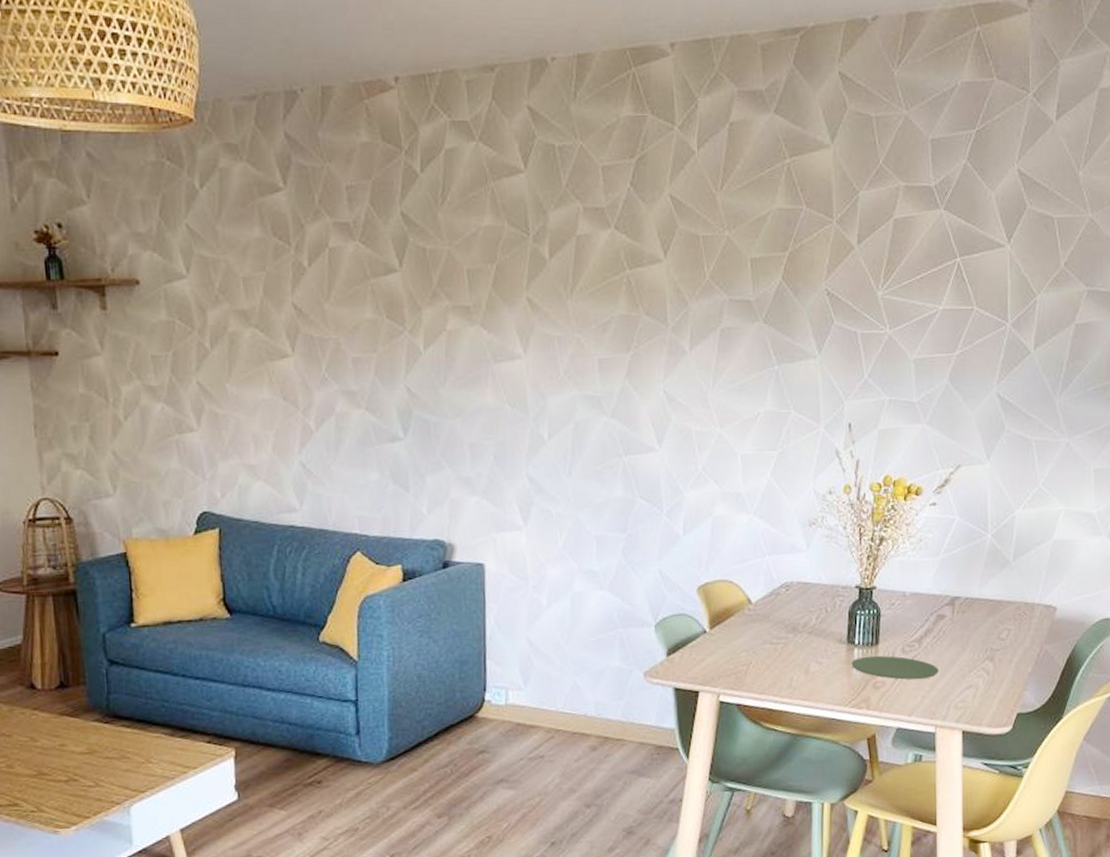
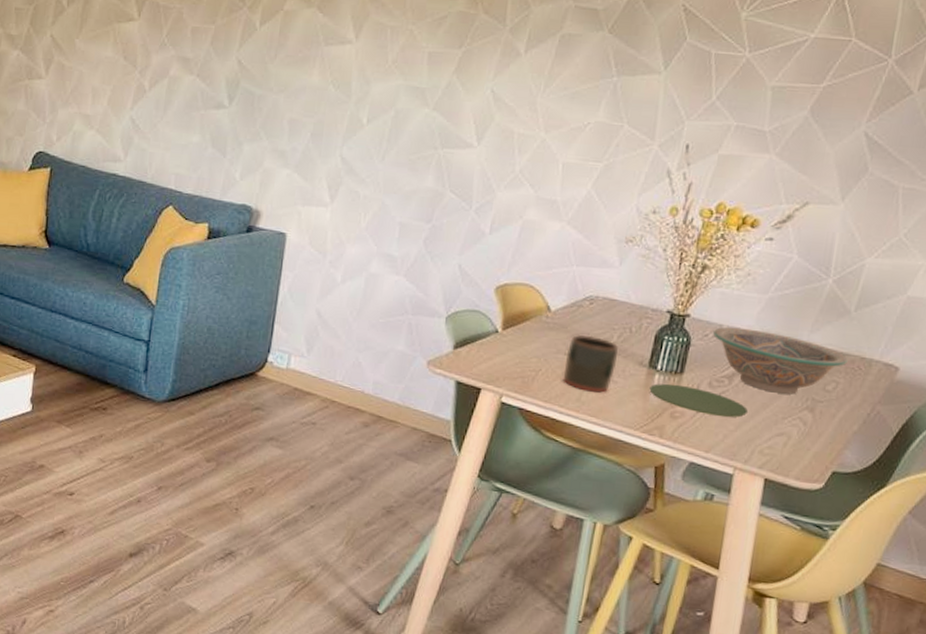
mug: none [772,621,819,677] -> present [563,334,618,393]
bowl: none [897,591,1014,649] -> present [712,327,848,394]

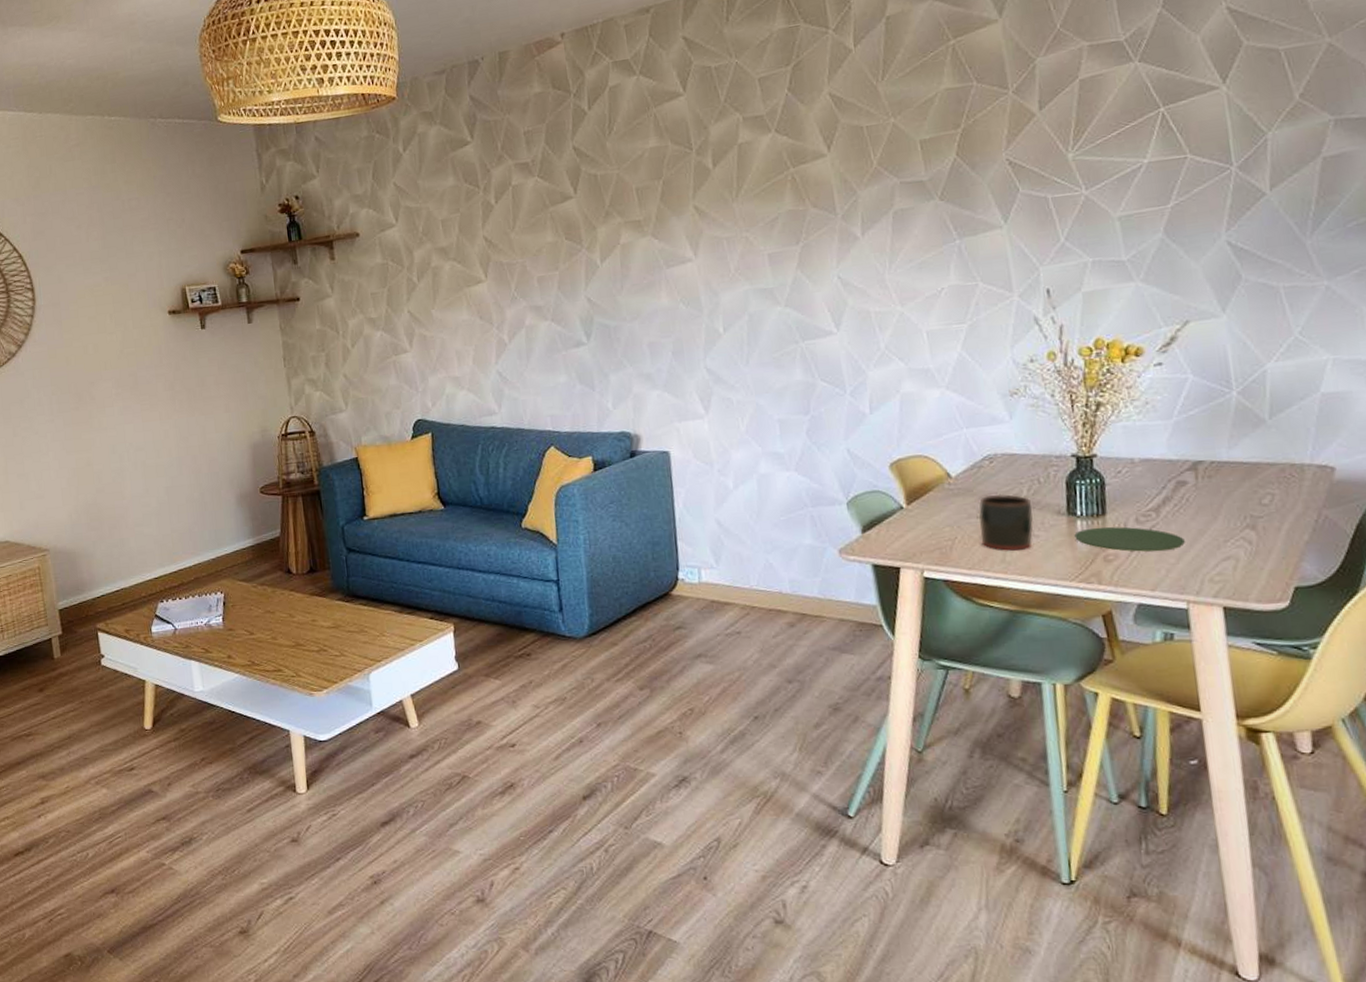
bowl: present [712,327,848,394] -> none [1124,456,1277,517]

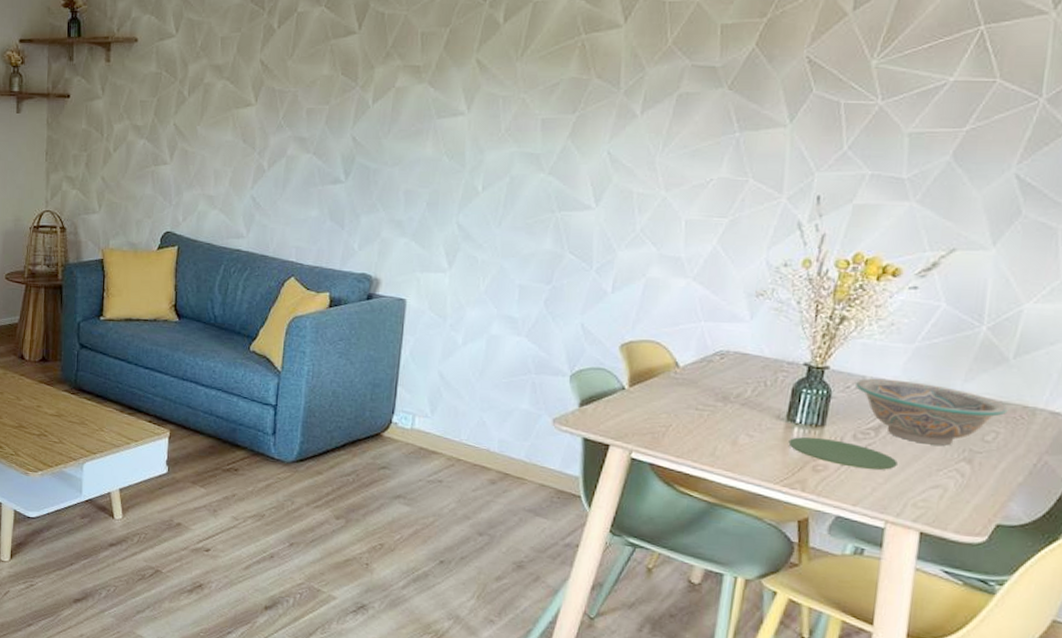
mug: present [978,494,1034,551] -> none [695,389,753,447]
bowl: none [1124,456,1277,517] -> present [854,378,1008,446]

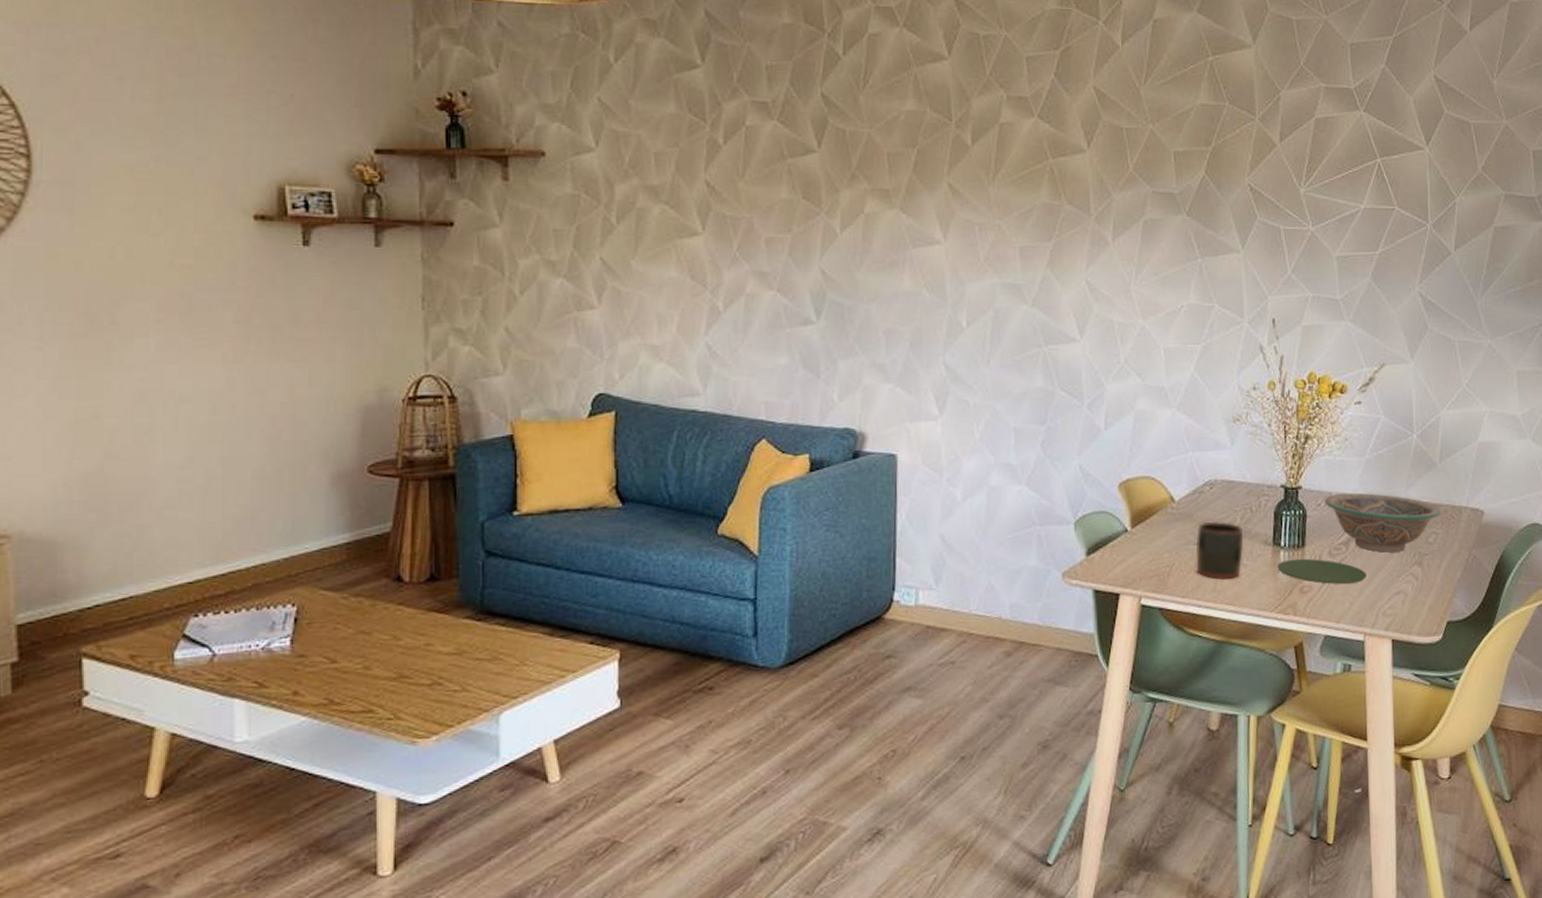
mug: none [695,389,753,447] -> present [1195,521,1244,580]

